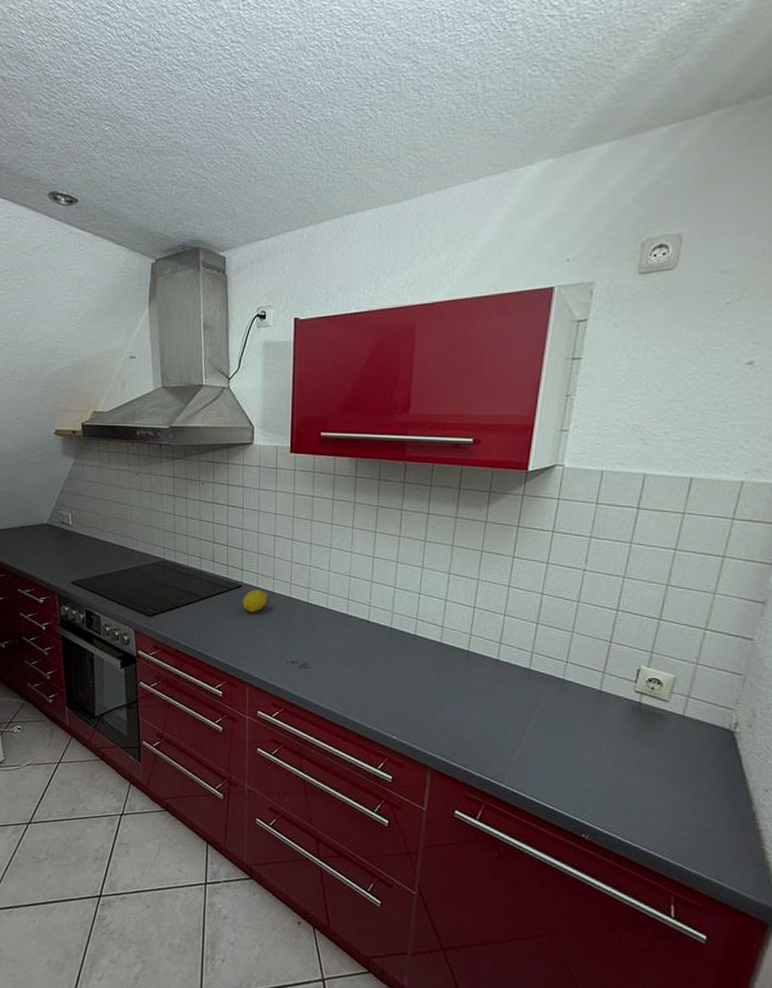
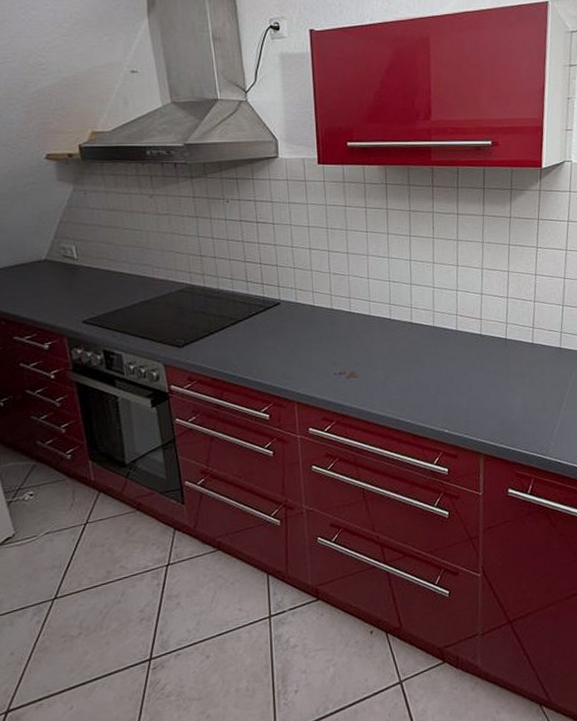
lemon: present [243,590,268,613] -> none [282,305,309,329]

